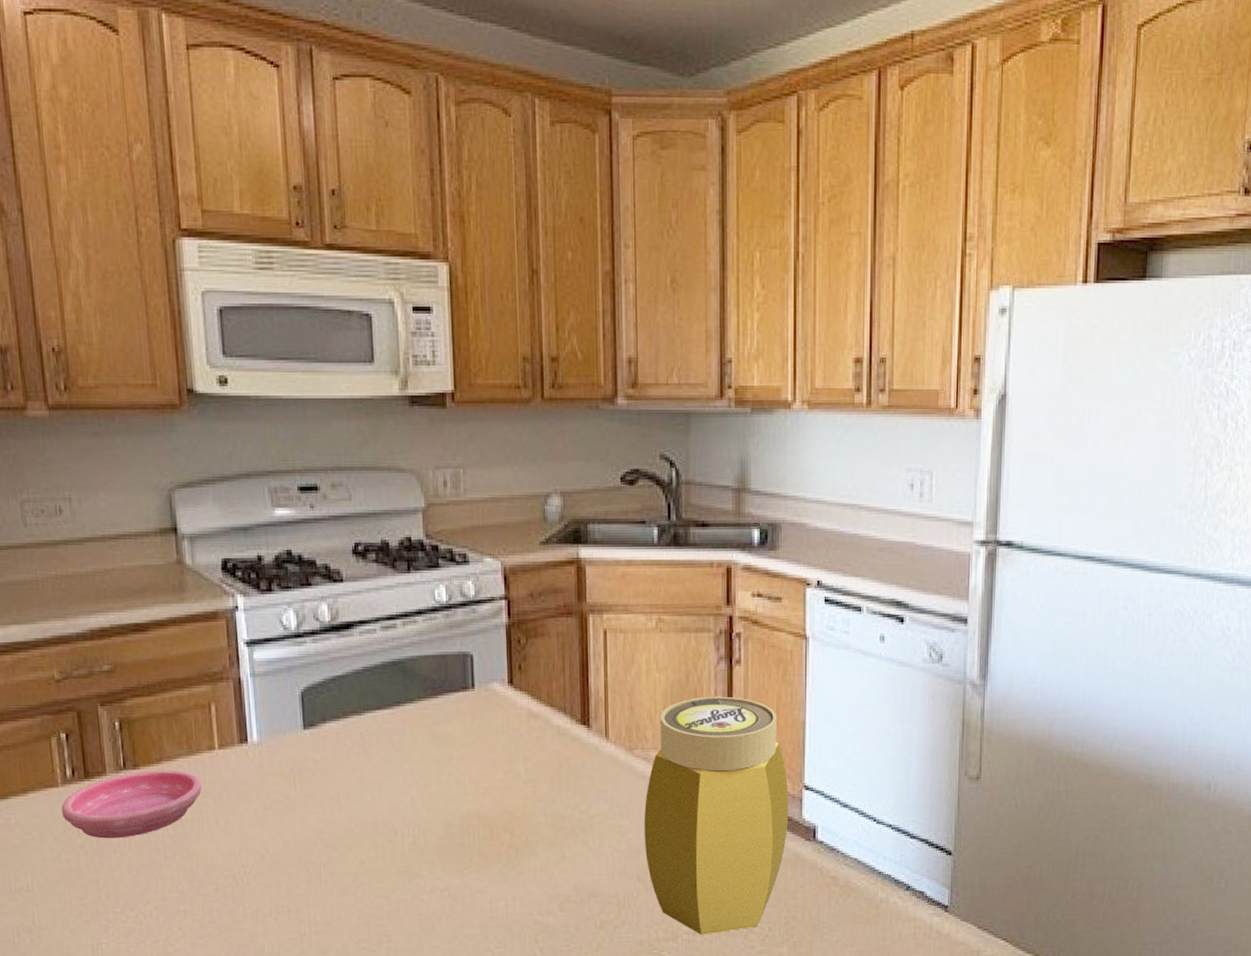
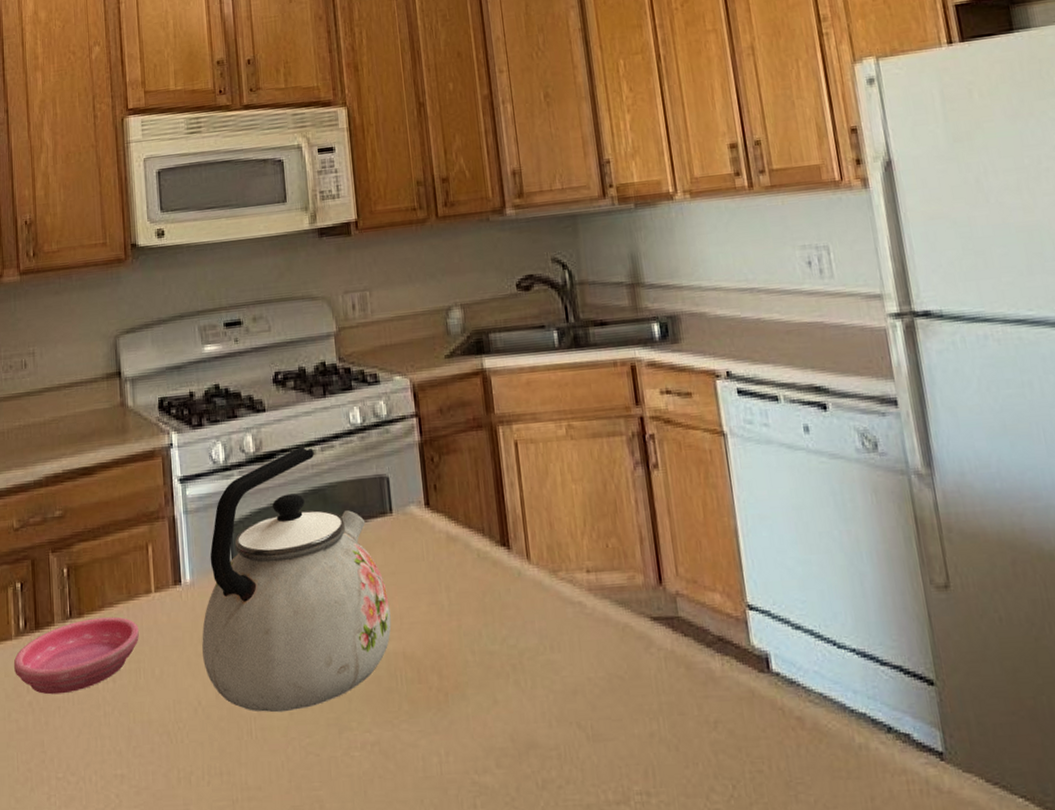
kettle: none [270,620,467,861] -> present [202,447,392,713]
jar: present [643,696,789,935] -> none [575,505,737,796]

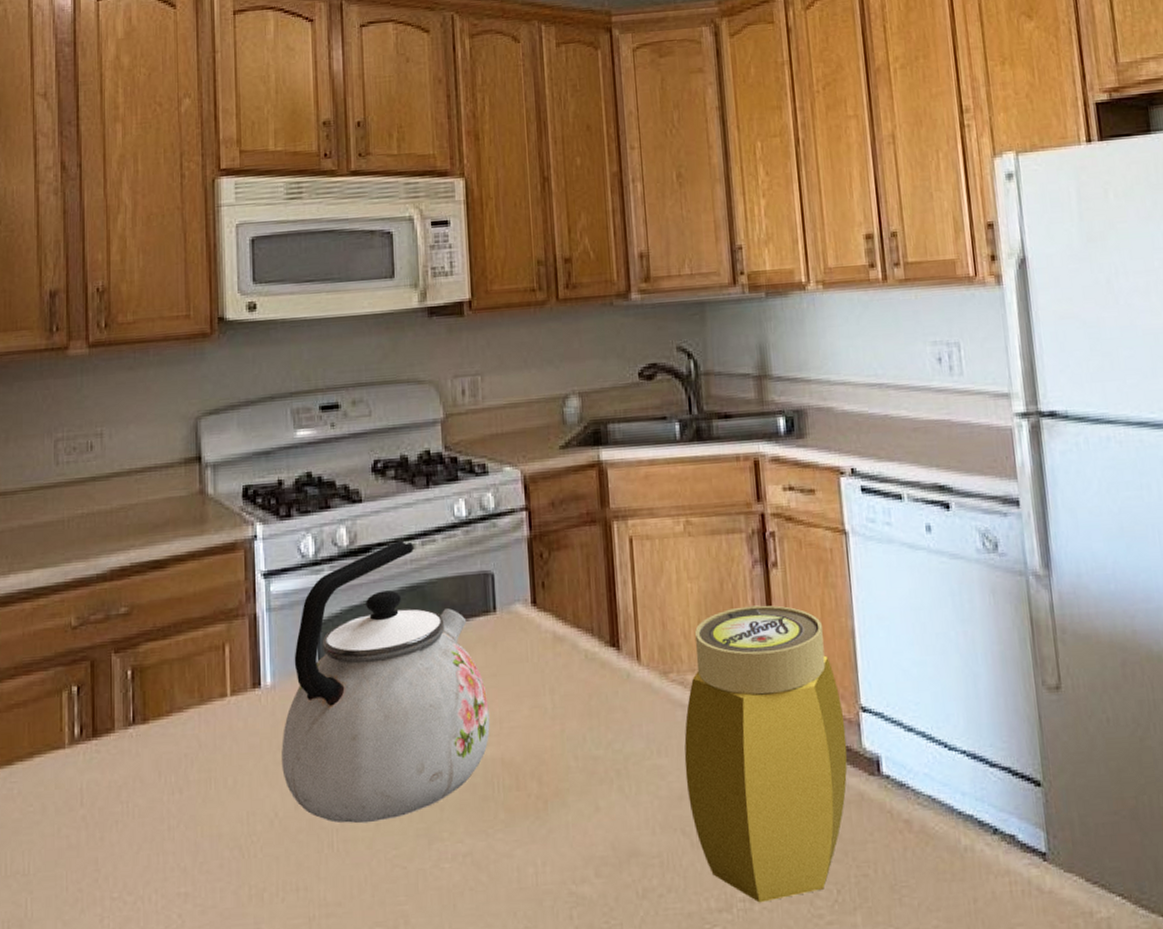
saucer: present [14,617,139,695] -> none [67,722,211,808]
jar: none [575,505,737,796] -> present [684,605,848,903]

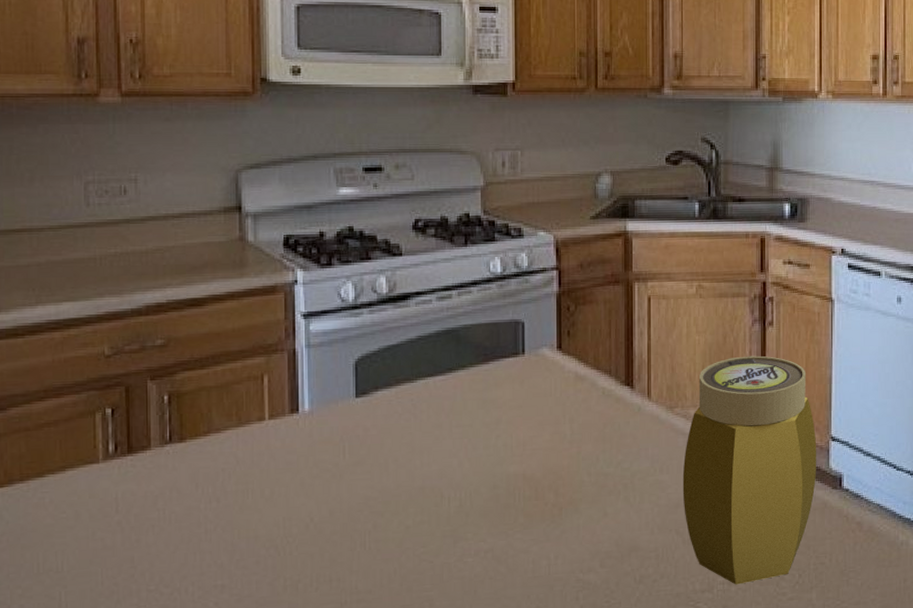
kettle: present [281,541,490,824] -> none [318,291,514,527]

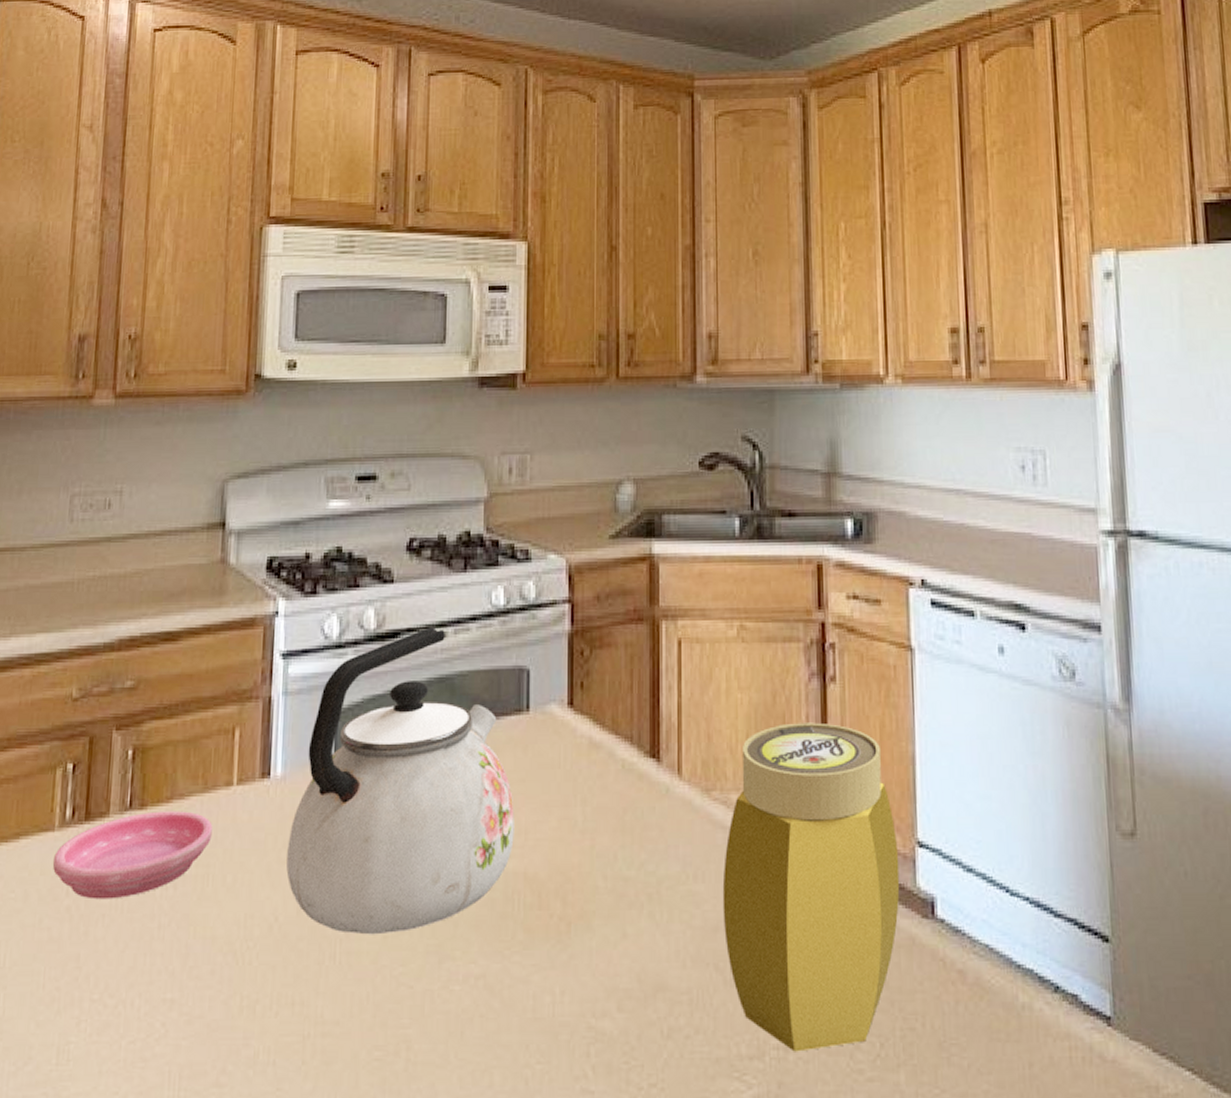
saucer: none [101,442,249,515] -> present [53,811,212,900]
kettle: none [318,291,514,527] -> present [286,627,515,935]

